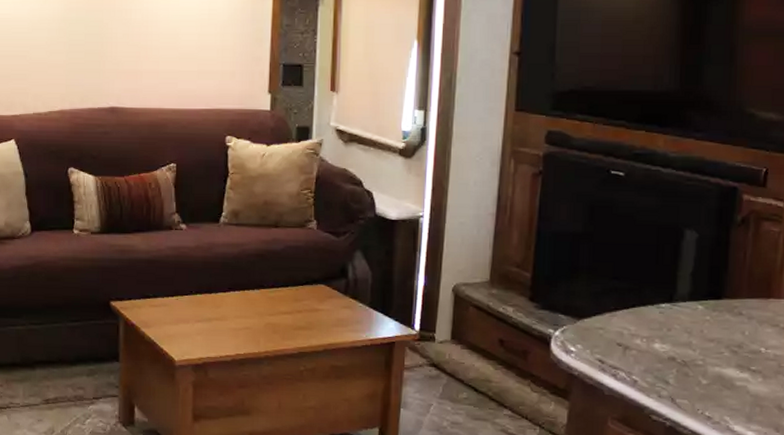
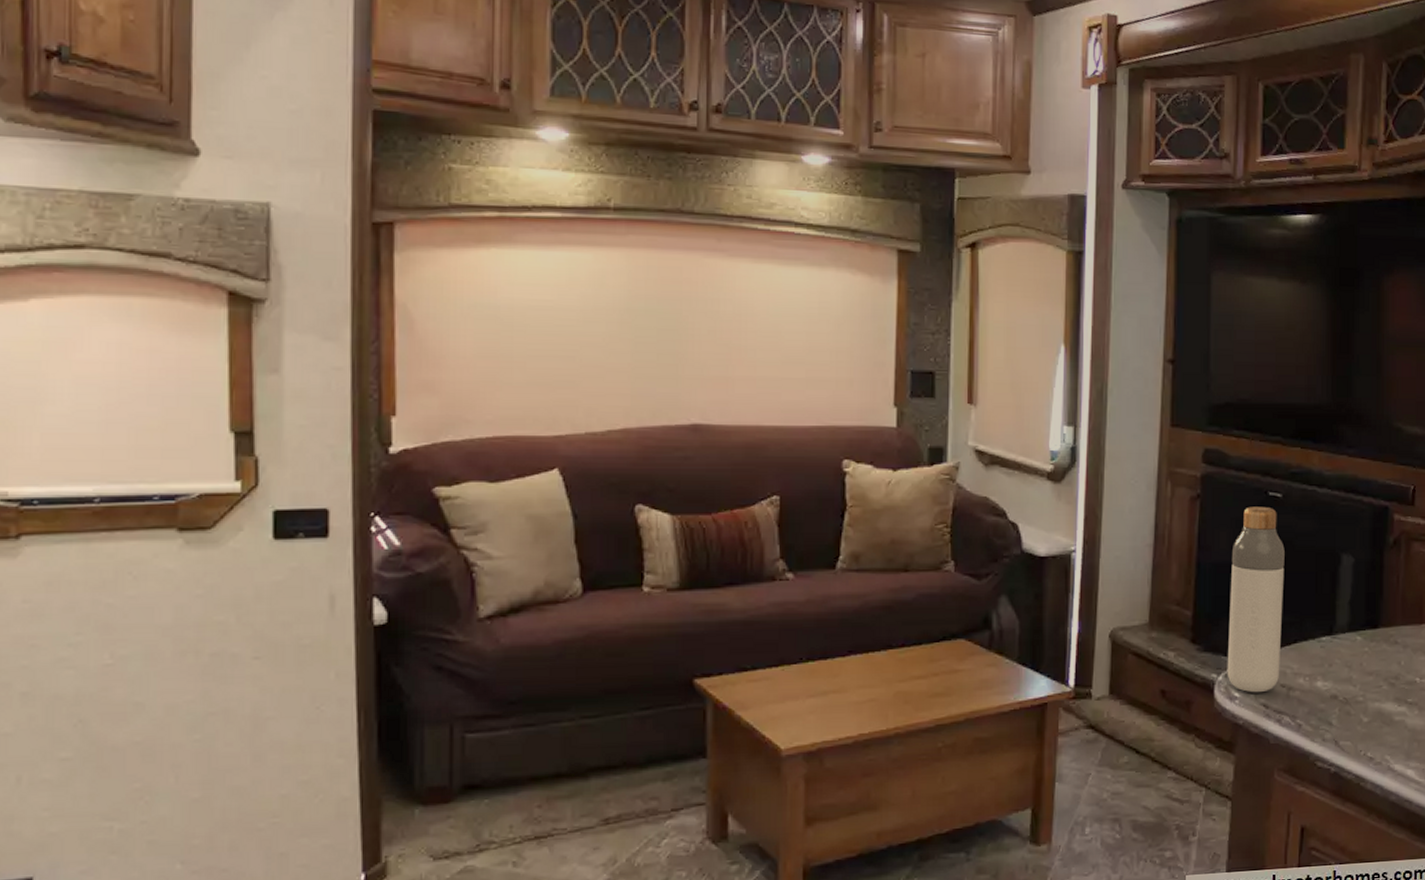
bottle: none [563,183,626,349] -> present [1227,506,1285,693]

